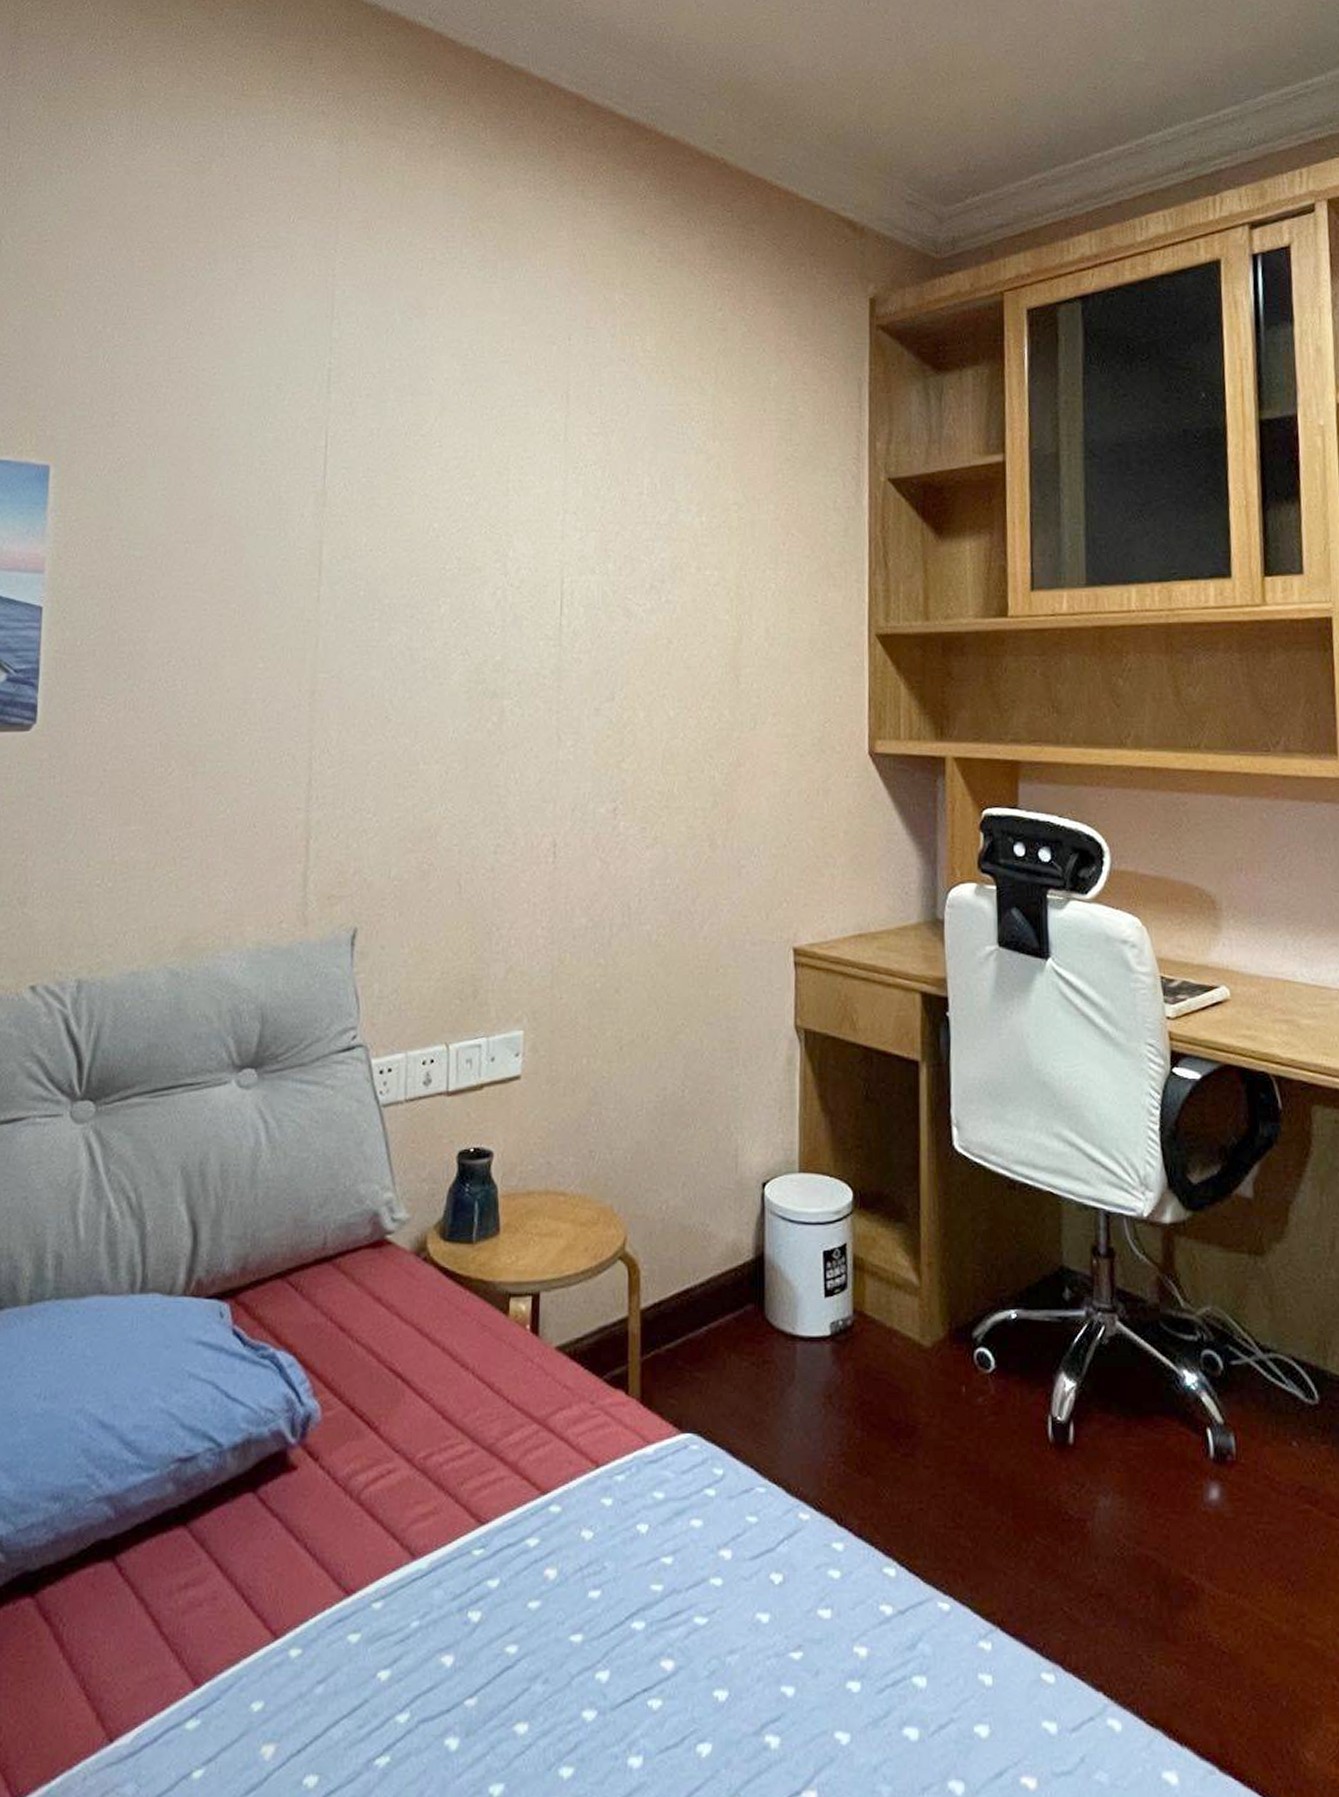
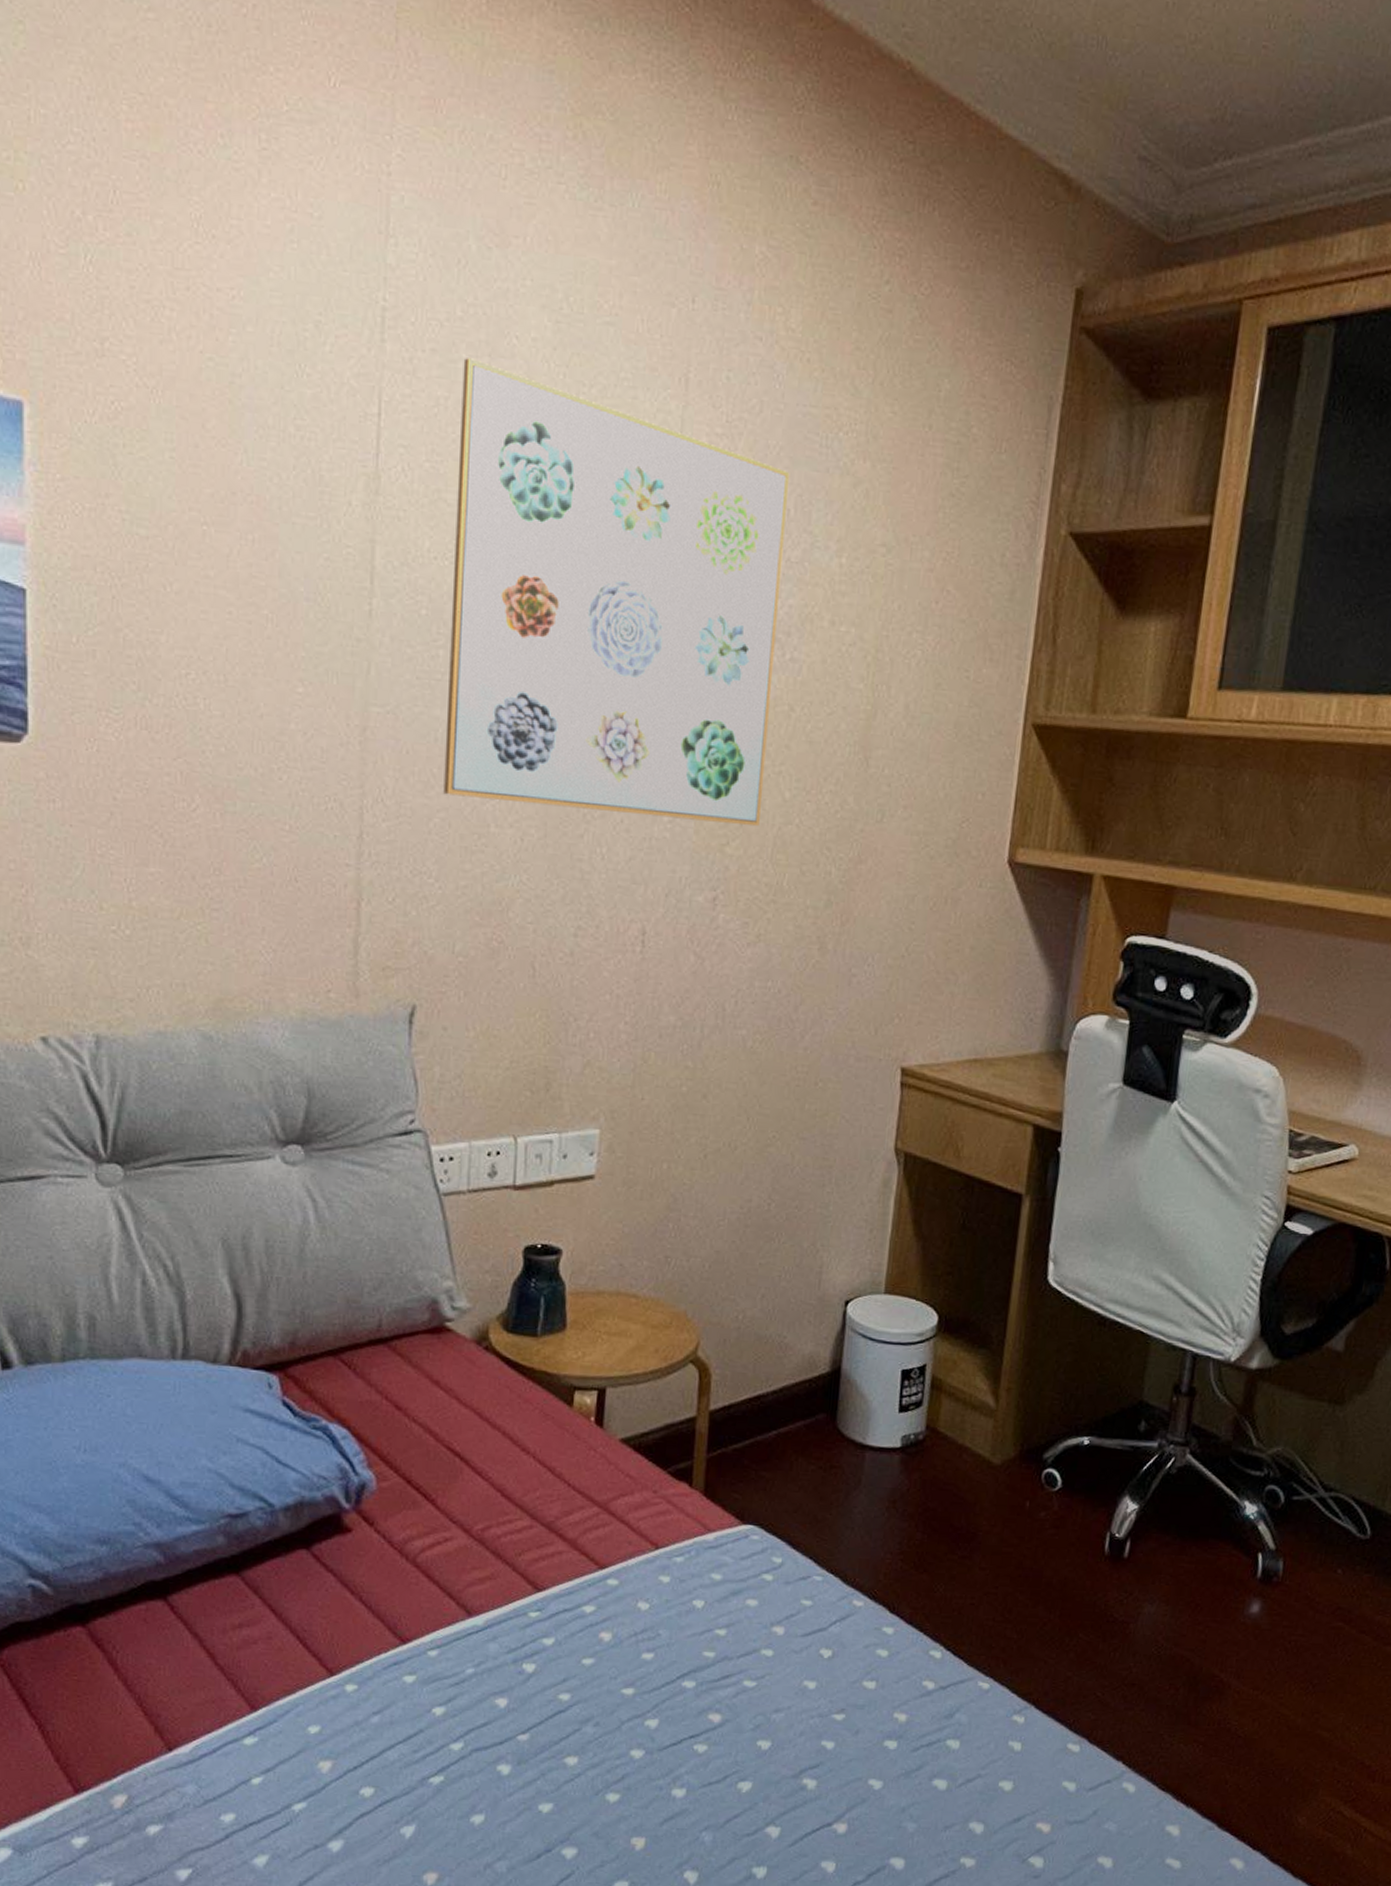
wall art: none [379,398,655,743] -> present [443,358,790,827]

